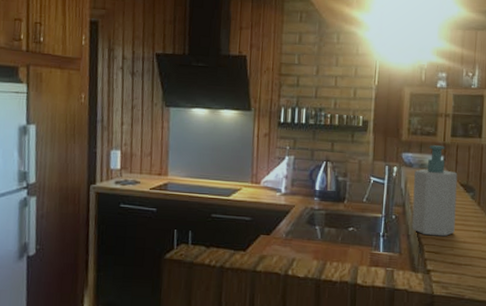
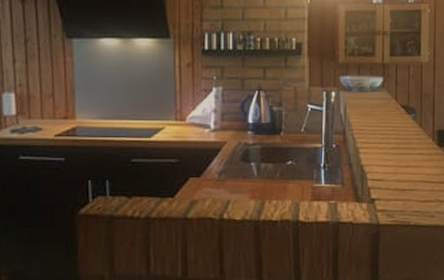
soap bottle: present [411,145,458,237] -> none [353,66,398,163]

